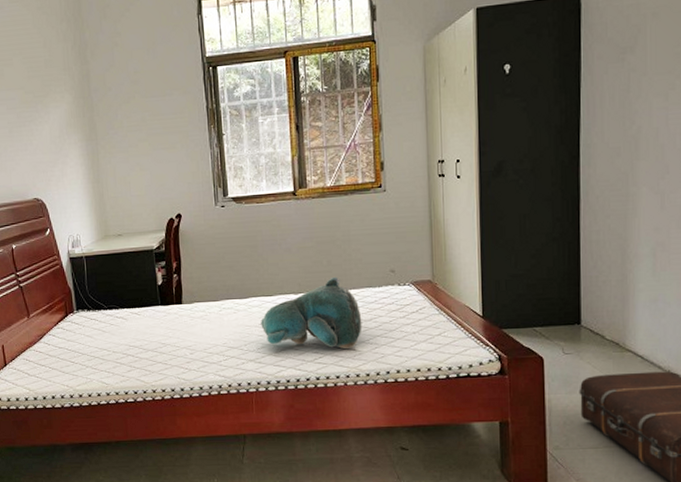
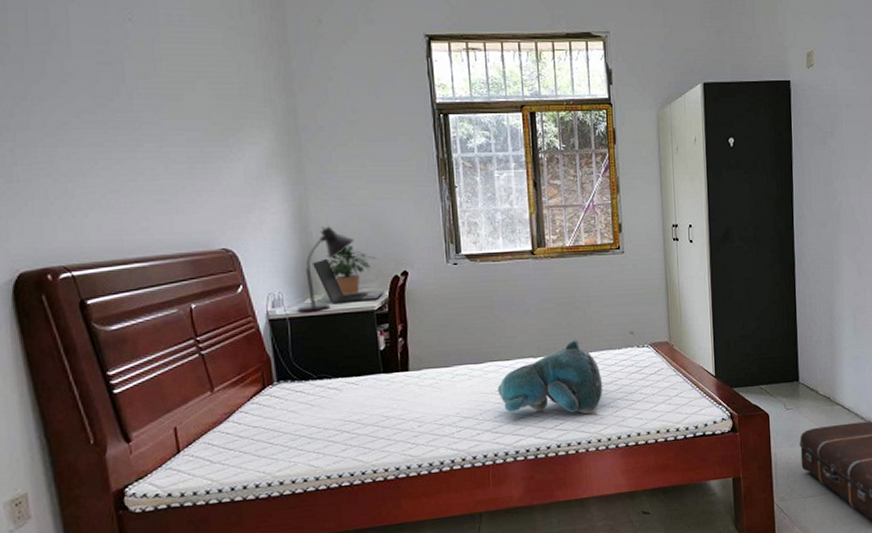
desk lamp: none [91,176,137,252] -> present [297,226,355,313]
laptop: none [103,204,161,245] -> present [313,258,384,304]
potted plant: none [114,192,156,236] -> present [326,246,377,295]

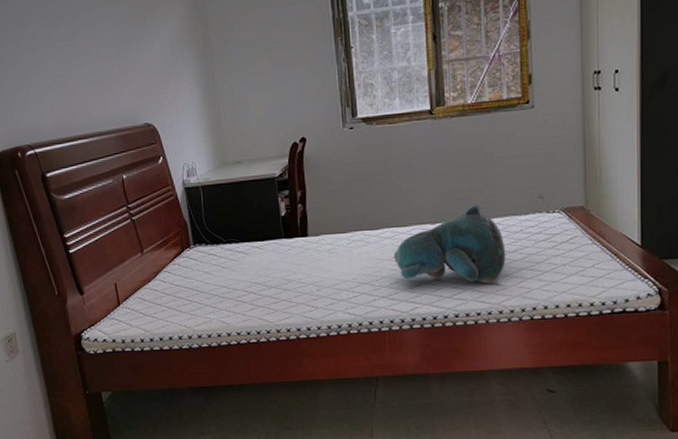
desk lamp: present [297,226,355,313] -> none [208,96,257,181]
laptop: present [313,258,384,304] -> none [220,128,284,173]
potted plant: present [326,246,377,295] -> none [232,115,277,163]

